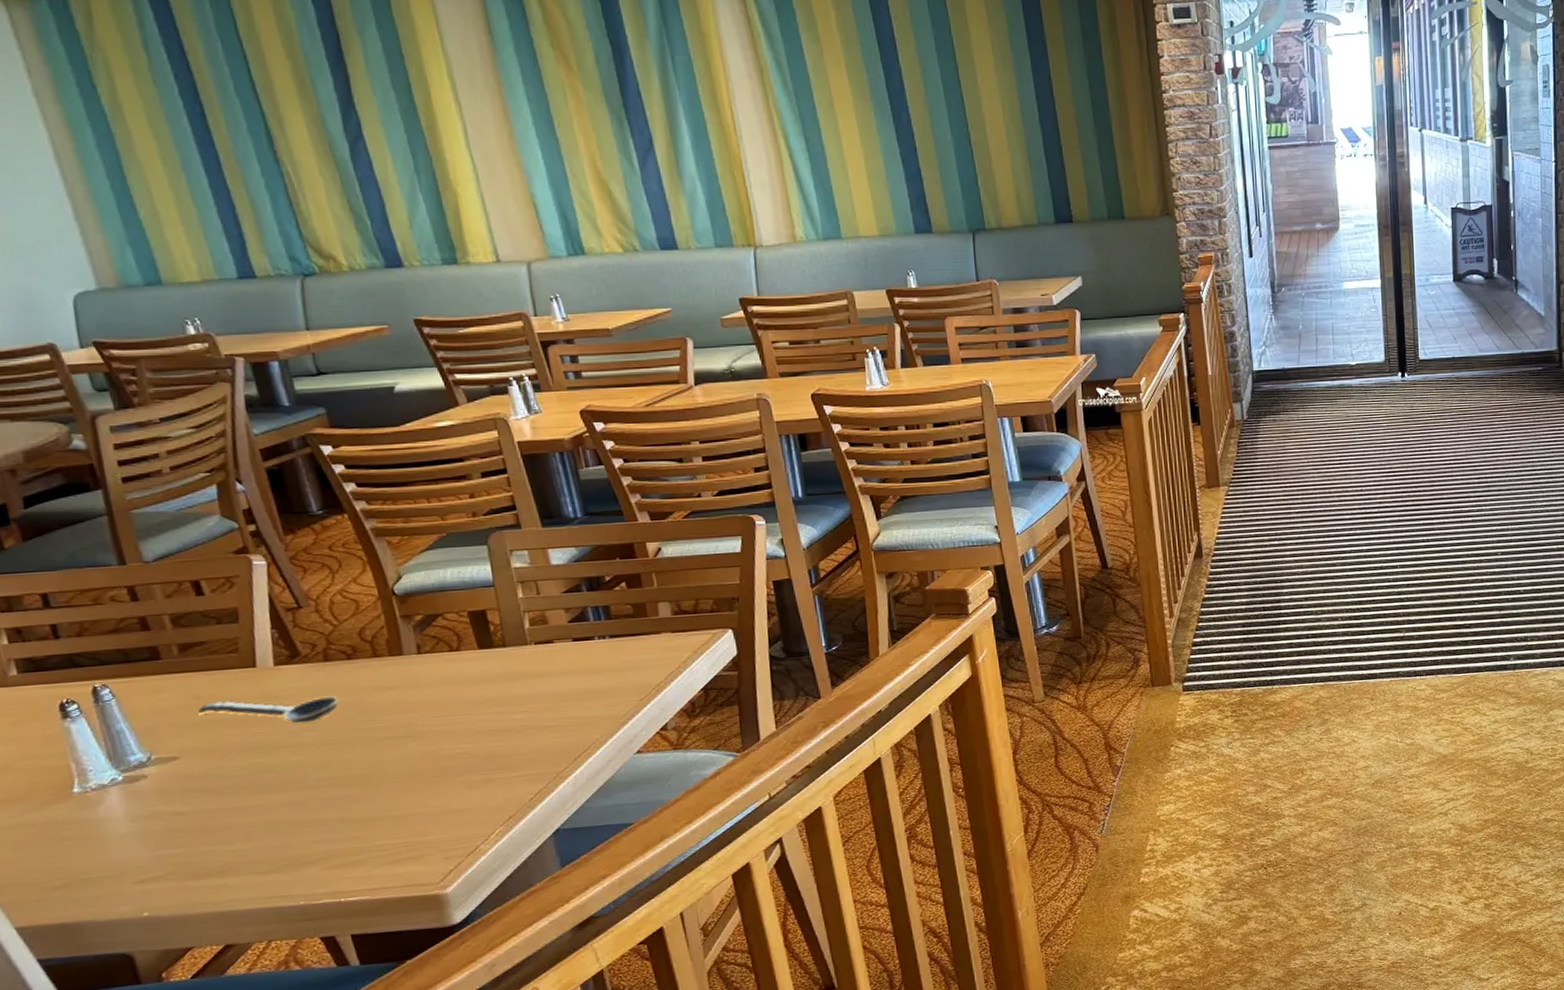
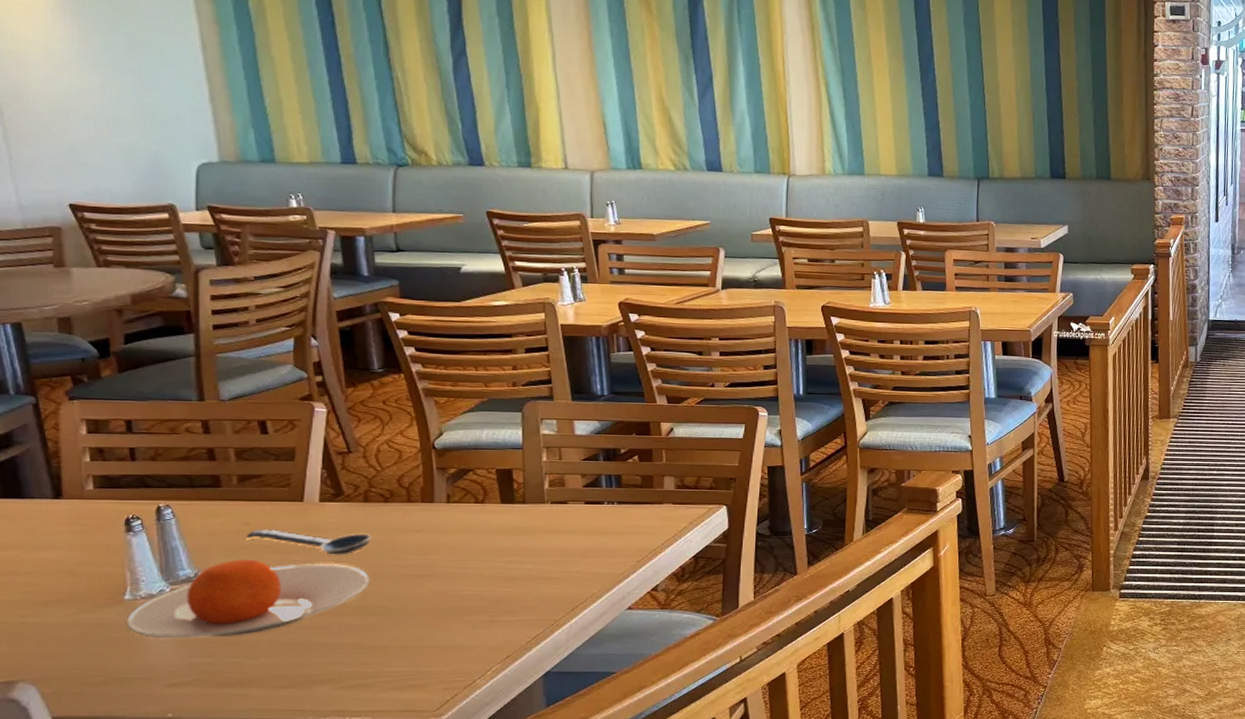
plate: none [79,732,346,832] -> present [126,559,370,639]

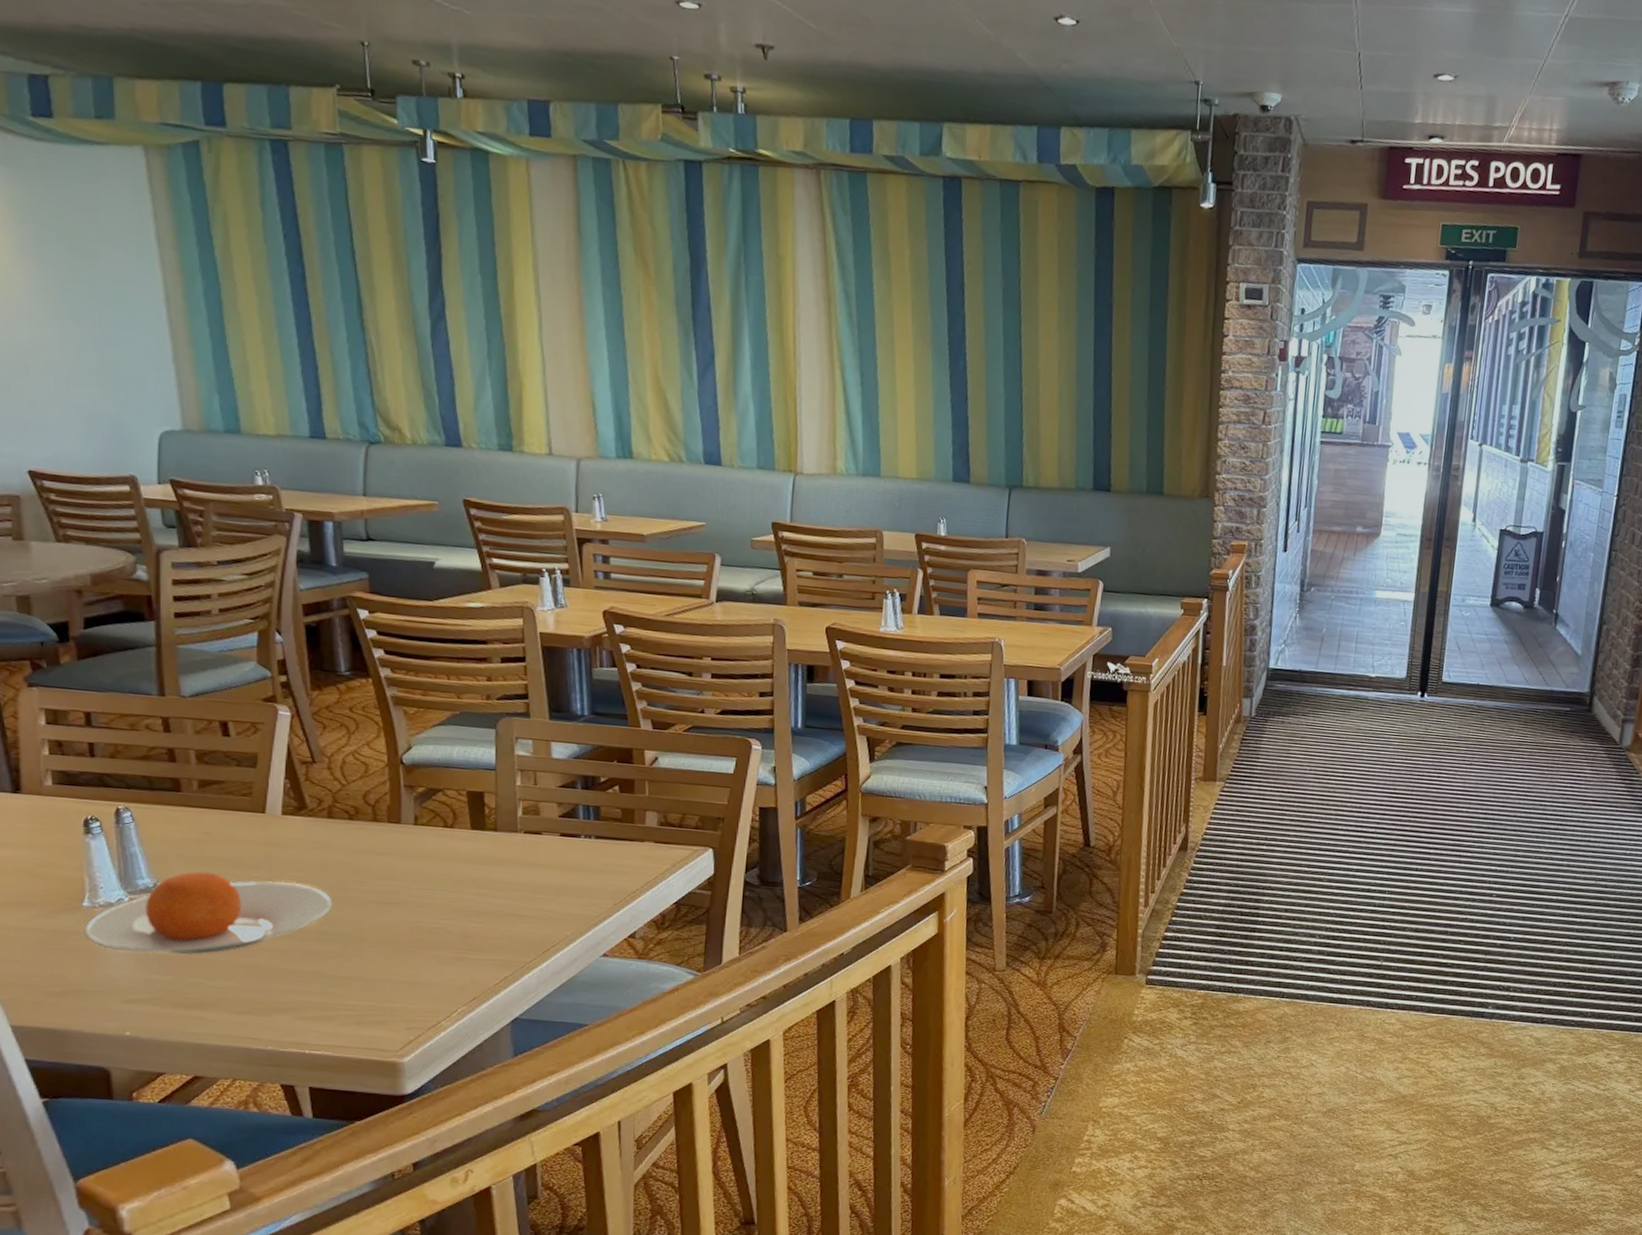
spoon: present [246,529,372,555] -> none [206,840,336,875]

